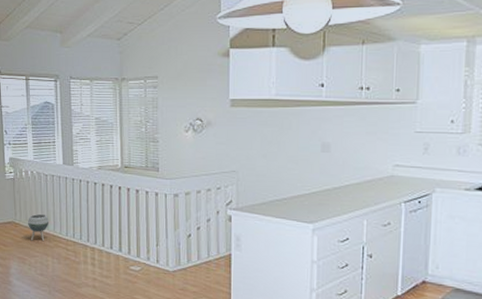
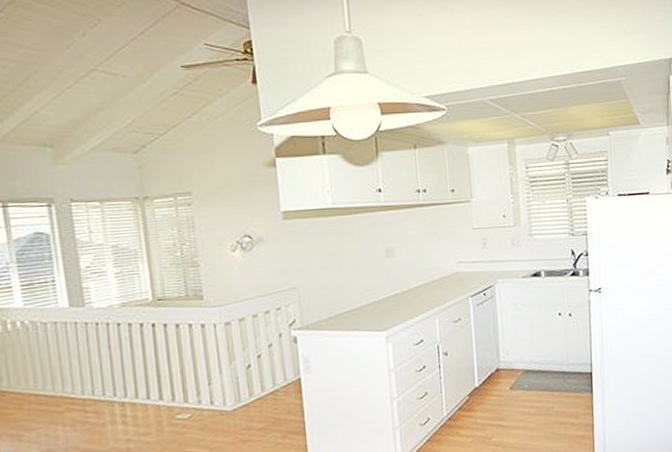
planter: present [28,213,49,242] -> none [21,372,55,410]

